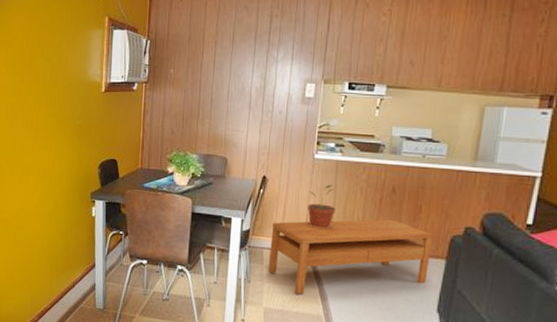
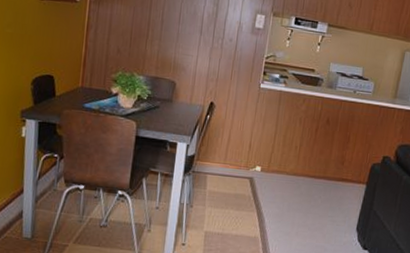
coffee table: present [268,219,434,294] -> none [210,147,358,218]
potted plant: present [307,184,335,229] -> none [251,113,277,155]

